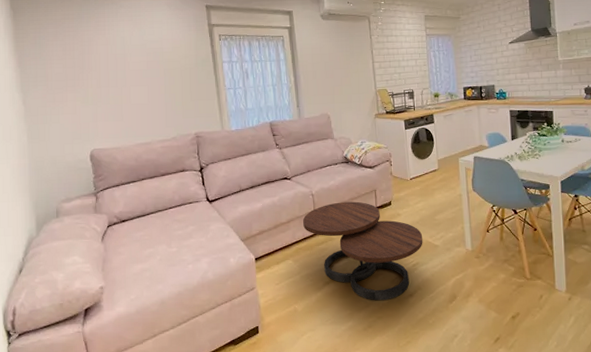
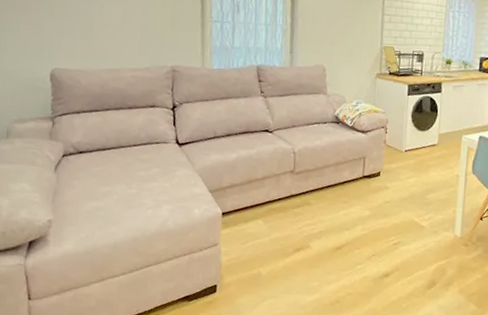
coffee table: present [303,201,423,301] -> none [279,165,410,277]

